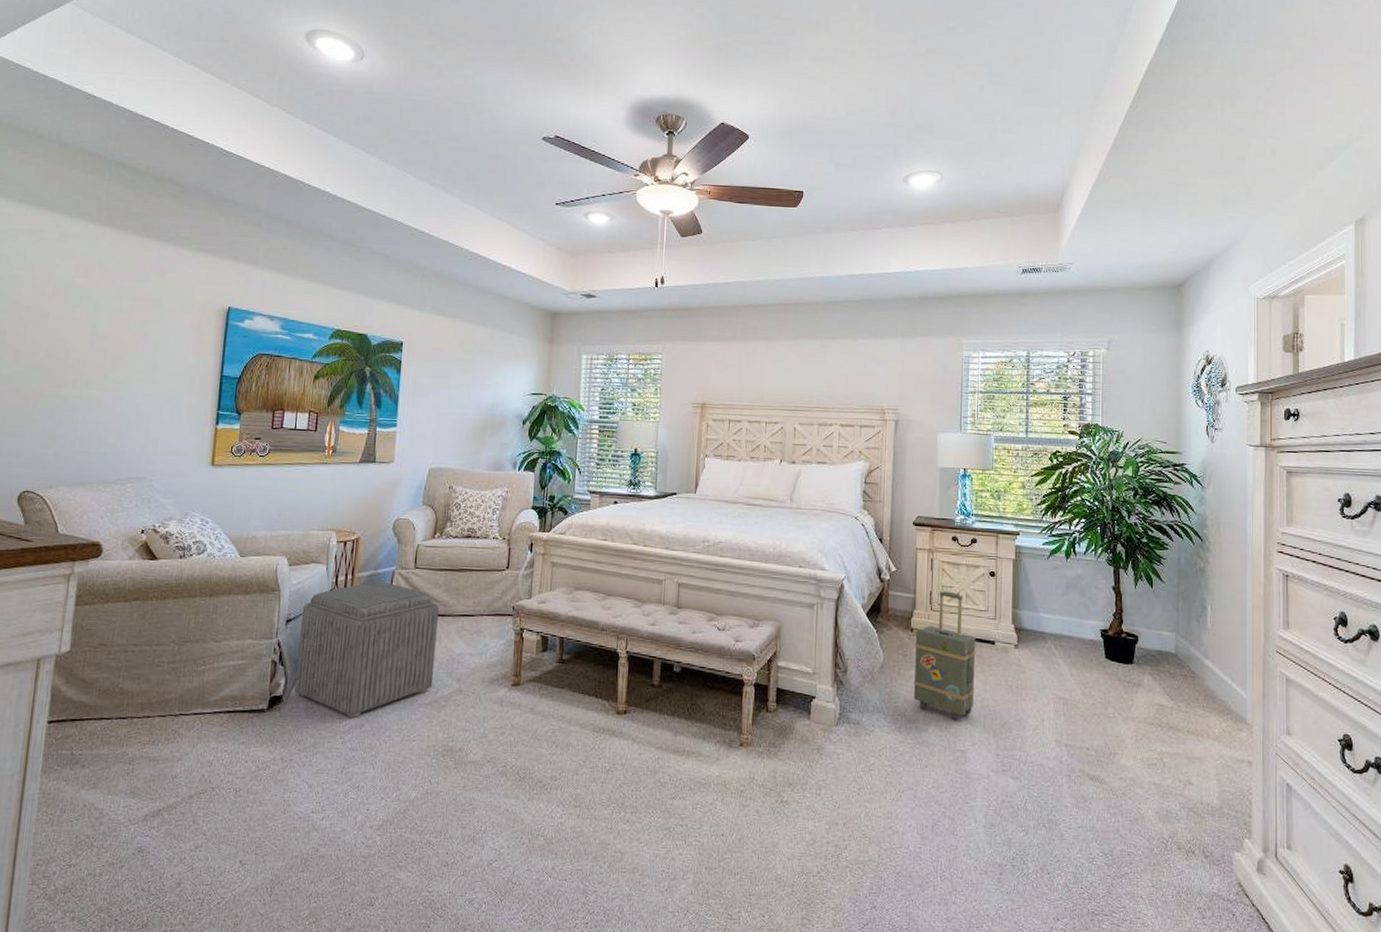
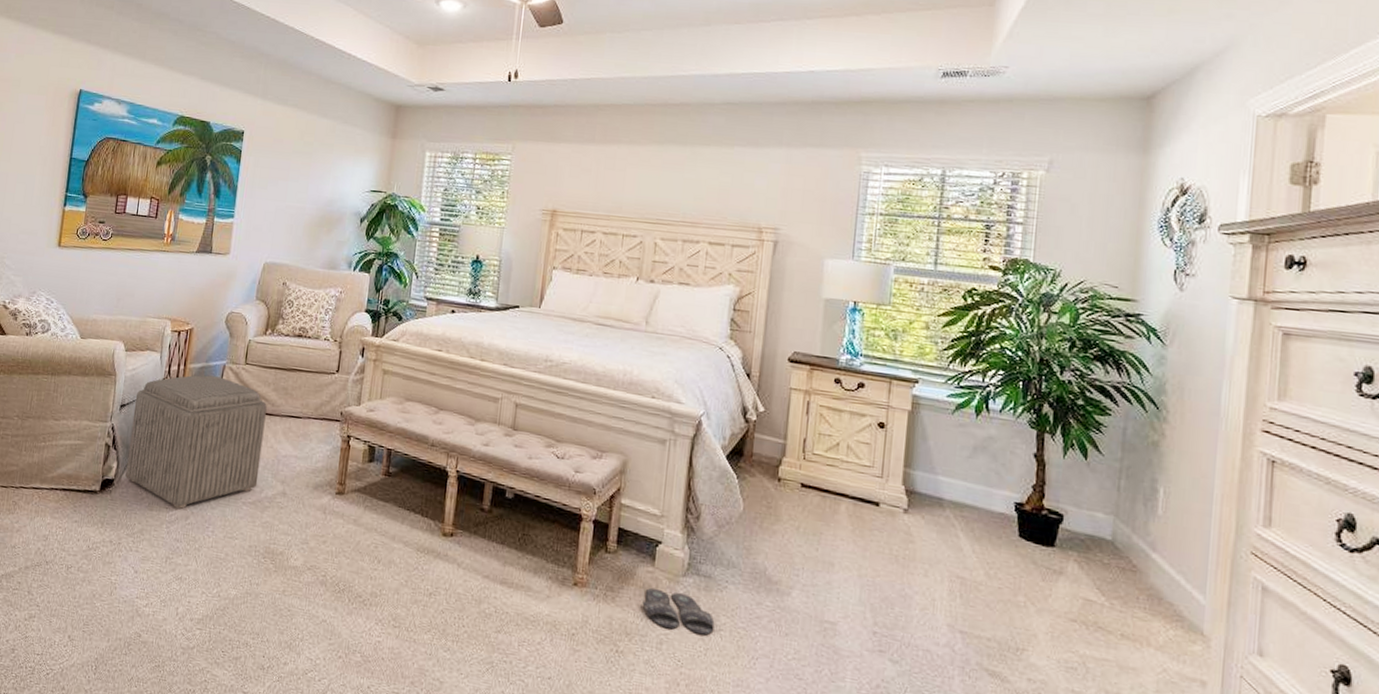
slippers: none [801,739,865,777] -> present [642,587,715,636]
suitcase: present [913,591,976,721] -> none [777,439,857,588]

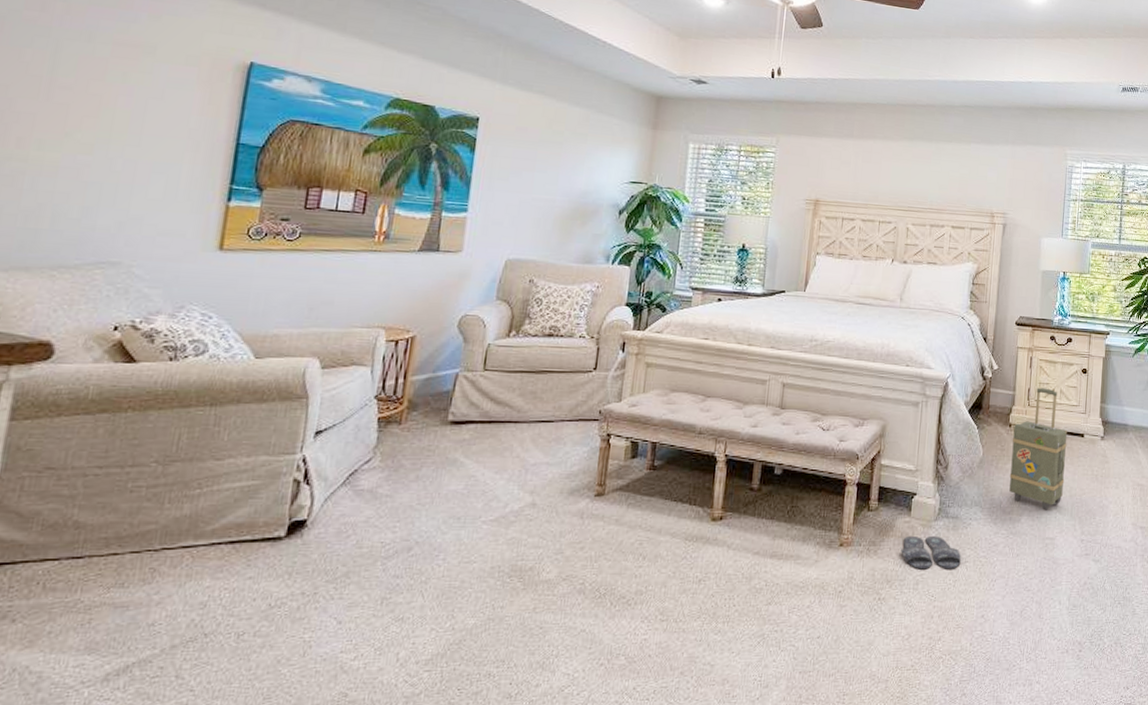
ottoman: present [125,375,267,509] -> none [323,387,512,540]
suitcase: none [777,439,857,588] -> present [1009,387,1068,510]

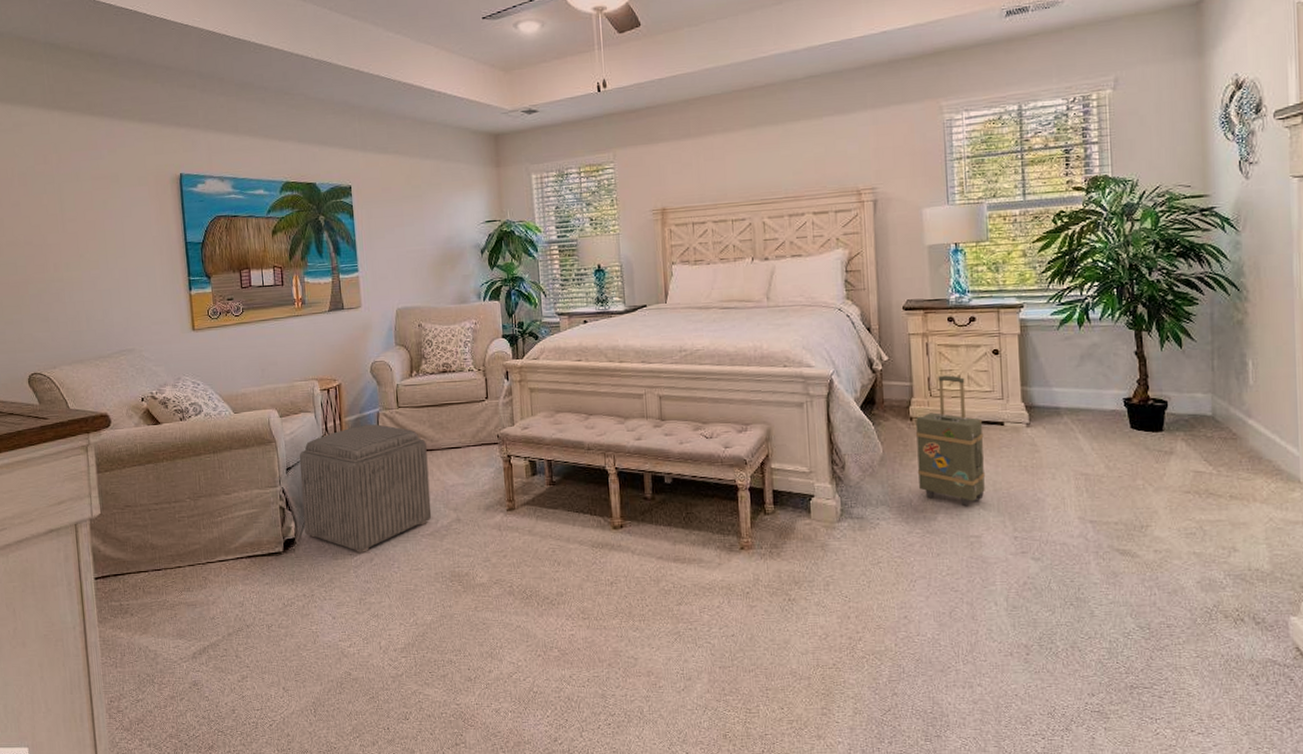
ottoman: none [323,387,512,540] -> present [299,424,432,553]
slippers: present [901,535,961,570] -> none [805,536,873,571]

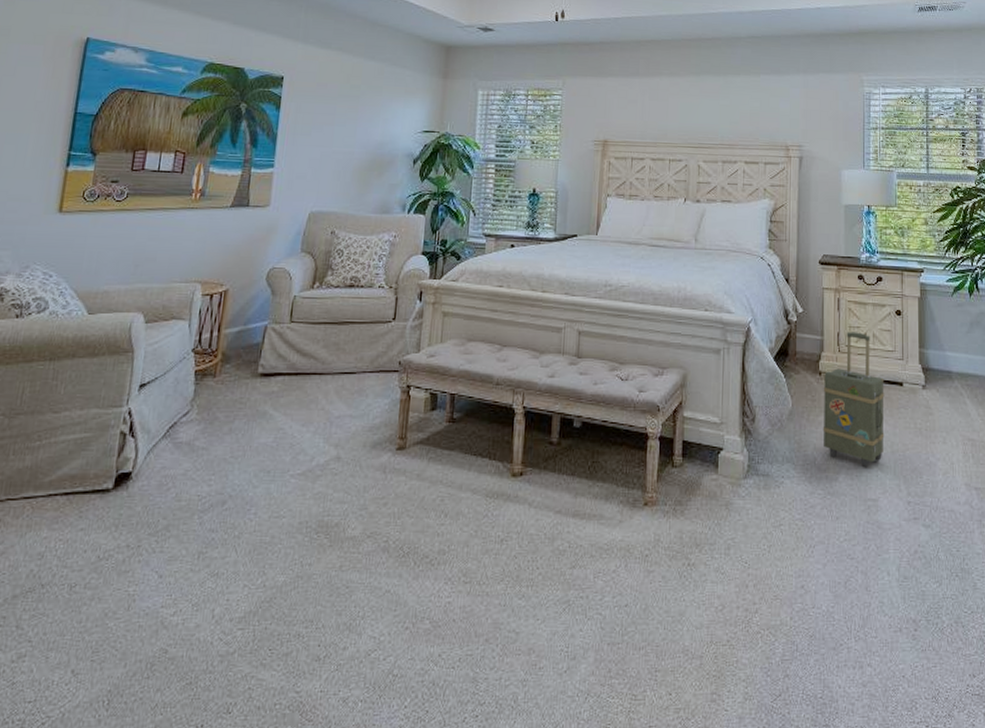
ottoman: present [299,424,432,553] -> none [146,339,316,493]

